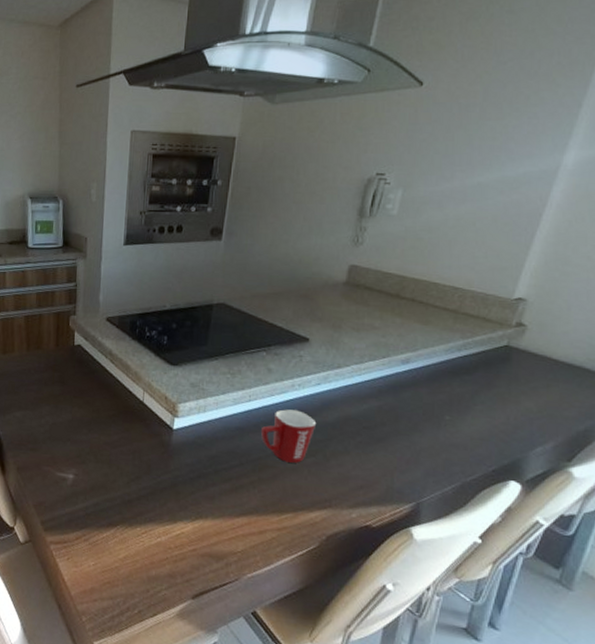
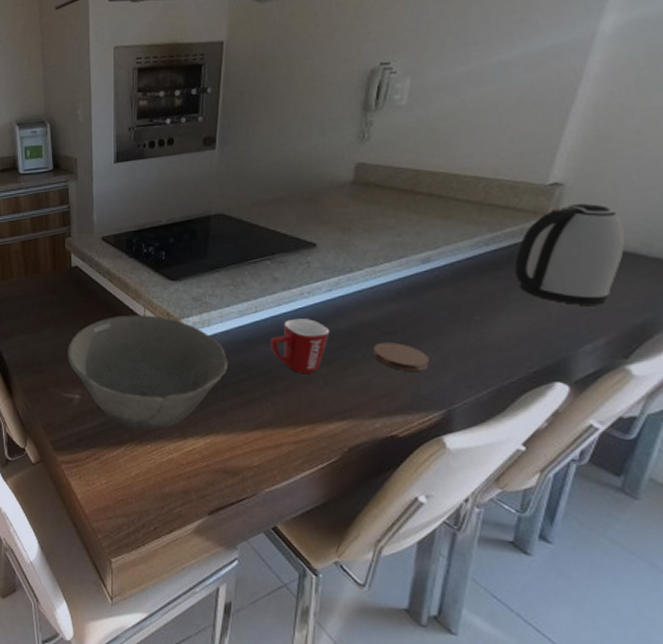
bowl: none [64,397,221,513] -> present [68,315,229,430]
coaster: none [353,436,403,465] -> present [372,342,429,371]
kettle: none [481,318,575,412] -> present [514,203,626,305]

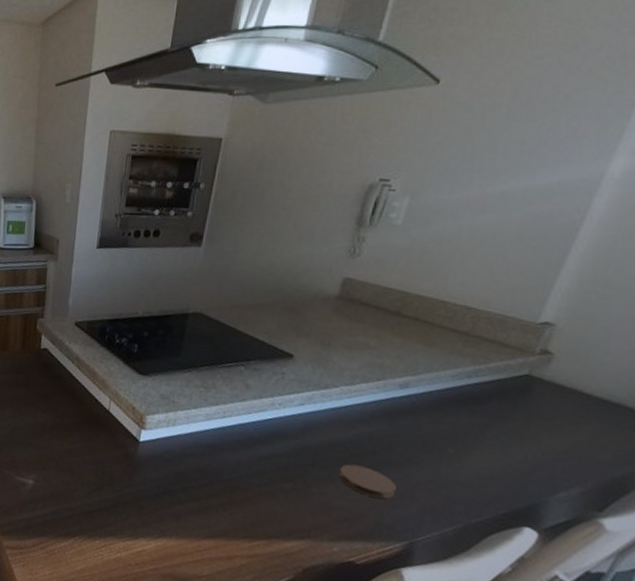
bowl: present [68,315,229,430] -> none [26,404,190,526]
mug: present [269,318,330,373] -> none [234,429,298,487]
kettle: present [514,203,626,305] -> none [494,345,613,453]

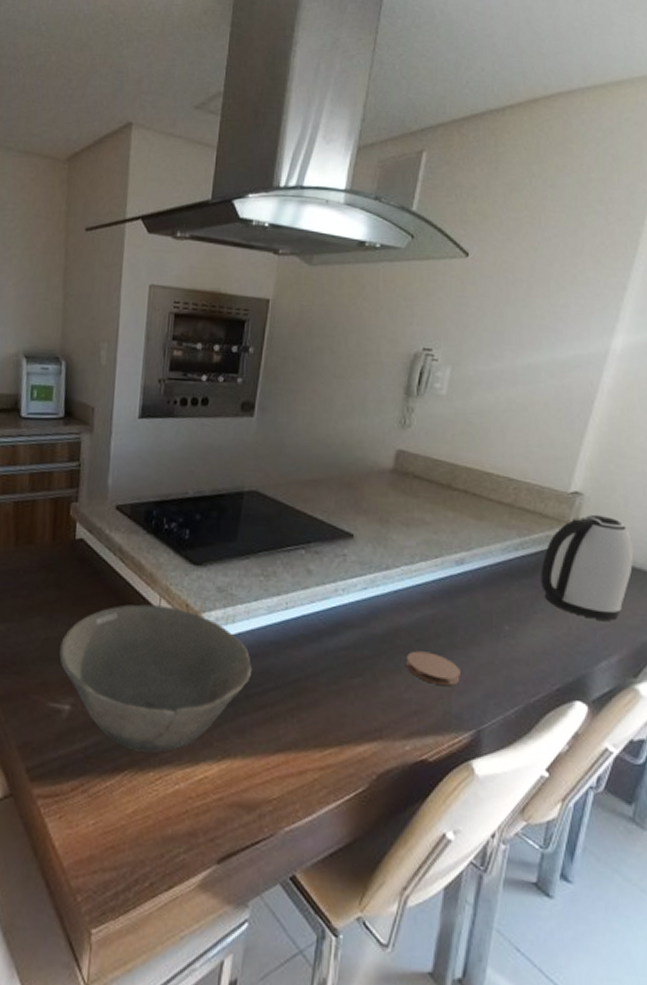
bowl: none [26,404,190,526] -> present [59,604,253,753]
kettle: none [494,345,613,453] -> present [540,514,634,621]

